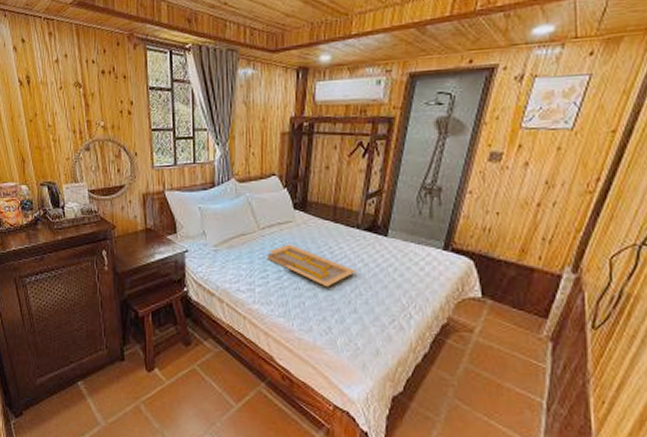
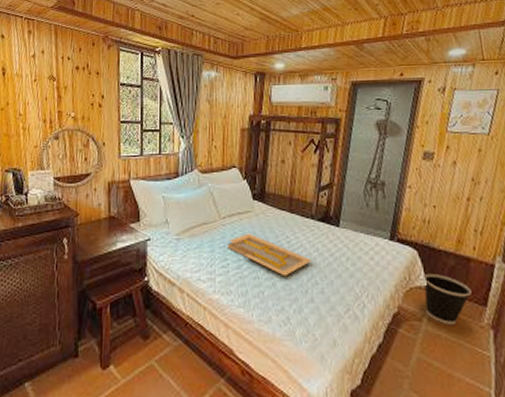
wastebasket: none [478,285,532,337] -> present [424,274,472,326]

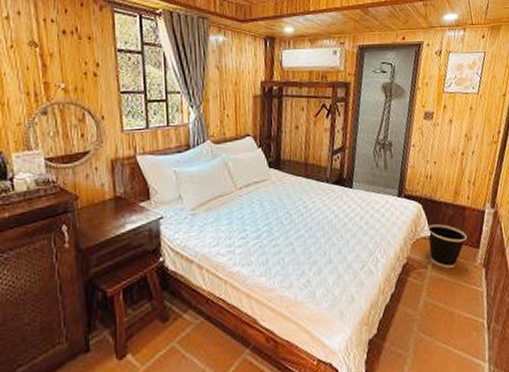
serving tray: present [227,233,312,277] -> none [245,202,329,241]

